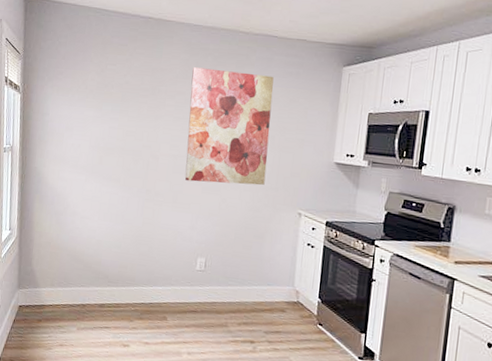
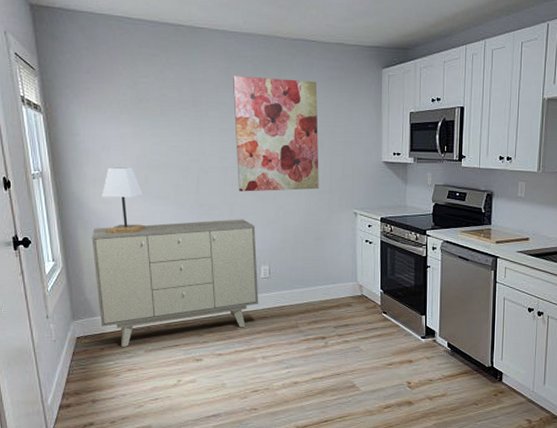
sideboard: none [42,203,197,322] -> present [91,219,259,348]
lamp: none [58,147,97,212] -> present [102,167,145,234]

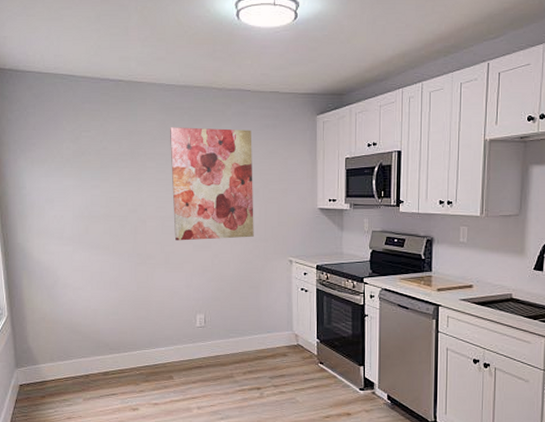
sideboard: present [91,219,259,348] -> none [35,268,195,396]
lamp: present [102,167,145,234] -> none [45,219,85,284]

